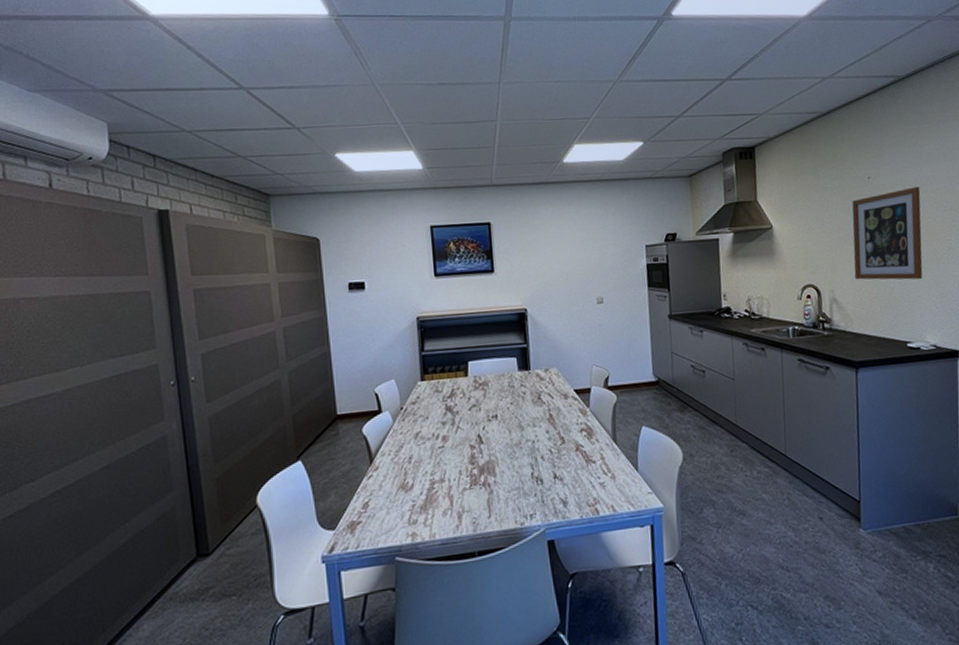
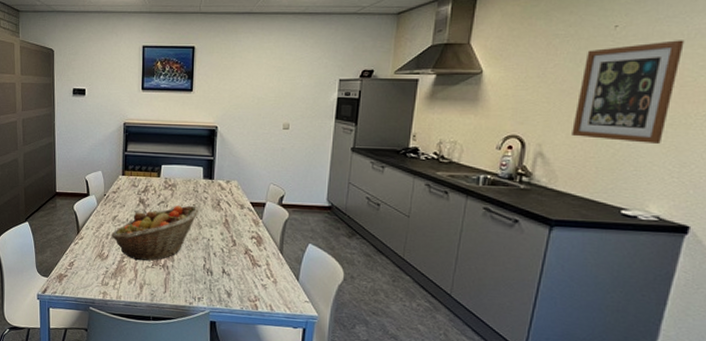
fruit basket: none [414,404,518,485] -> present [111,205,199,261]

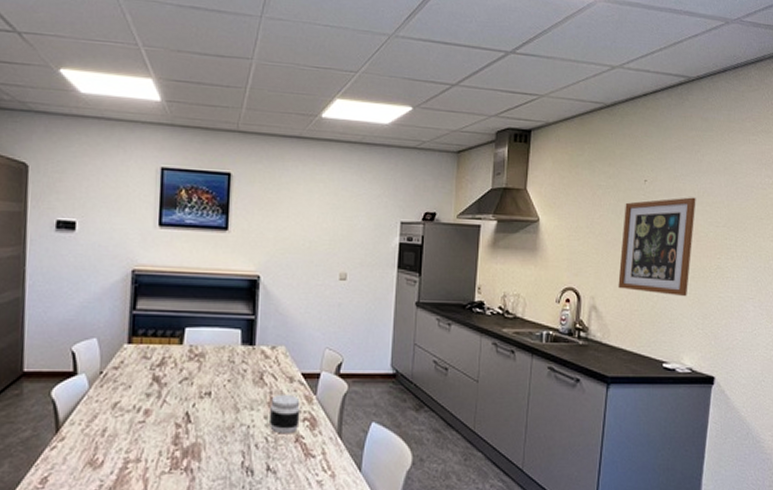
fruit basket: present [111,205,199,261] -> none [109,381,236,465]
jar: none [225,217,249,248] -> present [270,393,300,434]

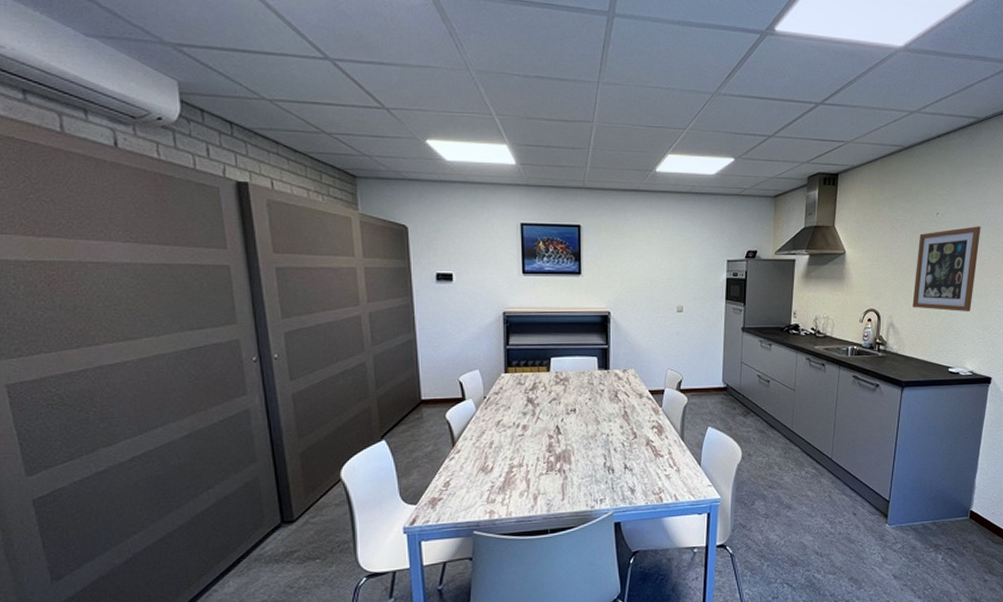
jar: present [270,393,300,434] -> none [625,407,649,440]

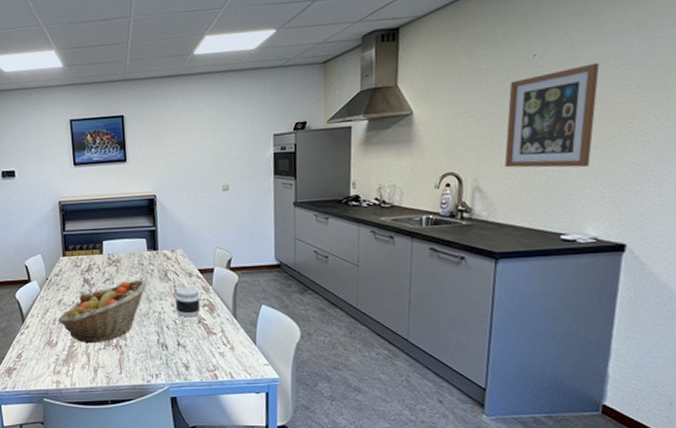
fruit basket: none [495,399,596,469] -> present [58,279,147,344]
jar: none [625,407,649,440] -> present [175,286,201,318]

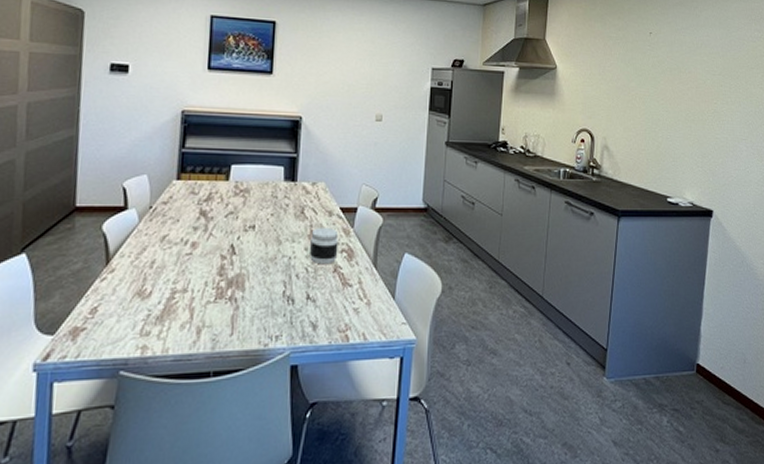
fruit basket: present [58,279,147,344] -> none [157,215,278,295]
wall art: present [504,63,600,168] -> none [627,48,695,138]

